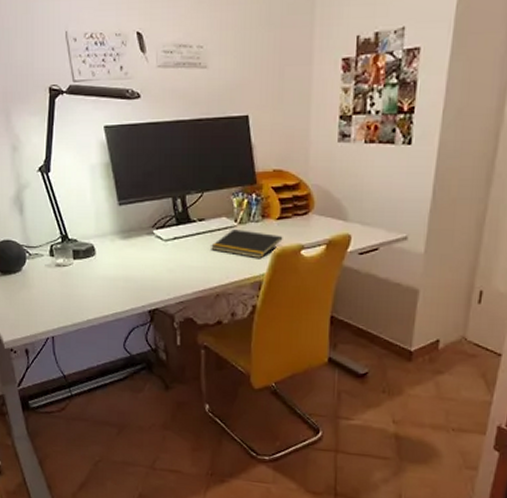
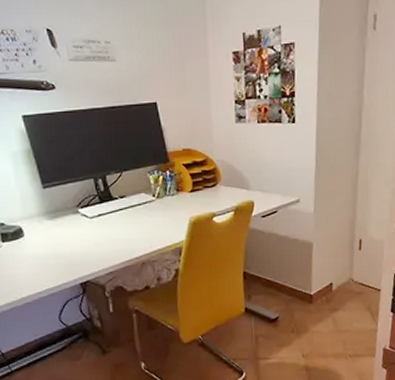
notepad: present [211,229,283,259] -> none [133,203,197,228]

